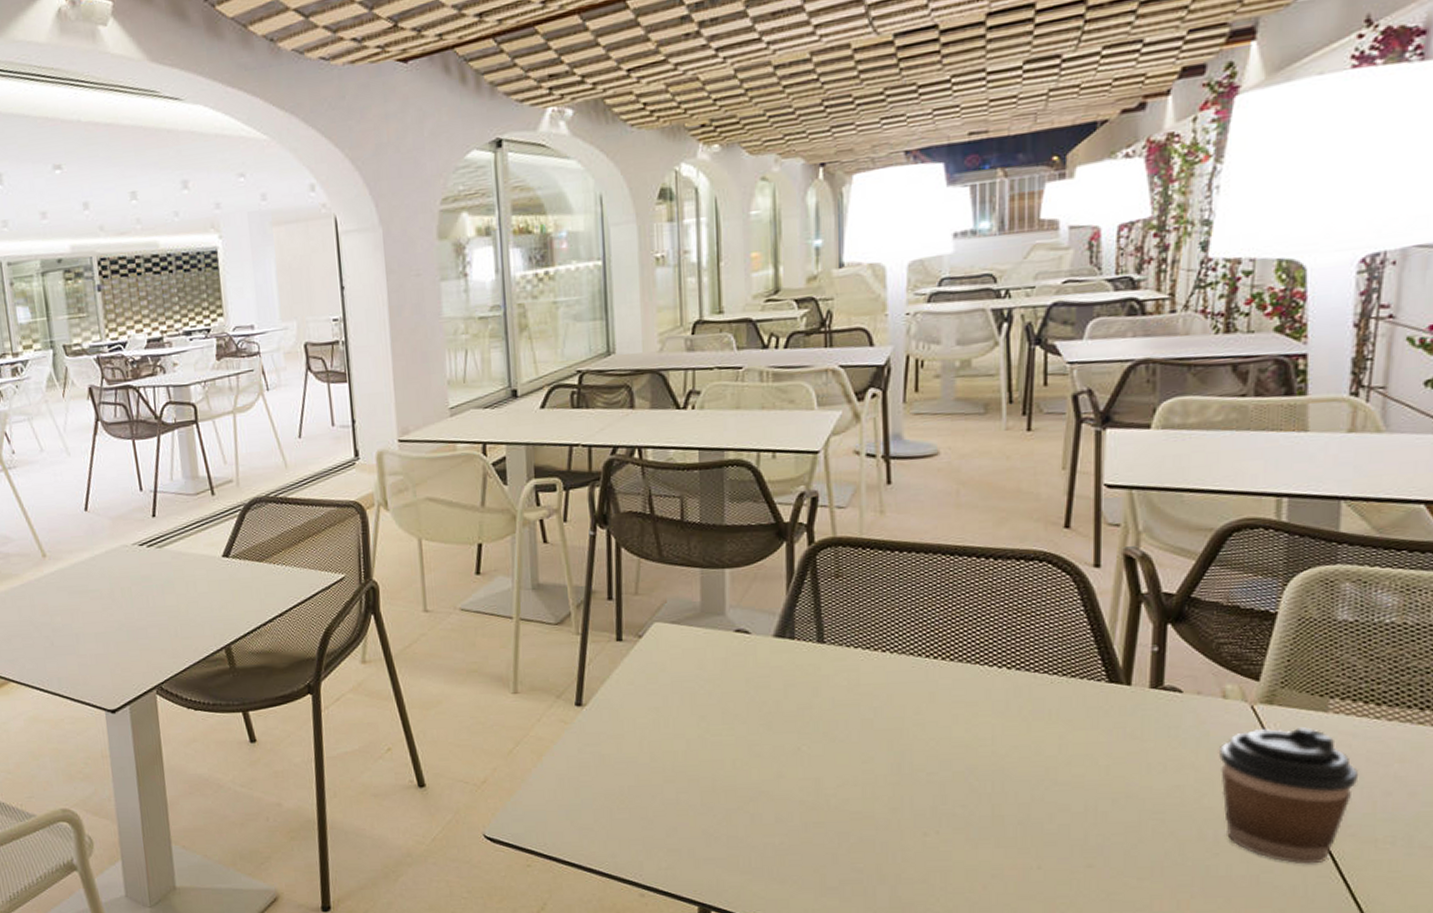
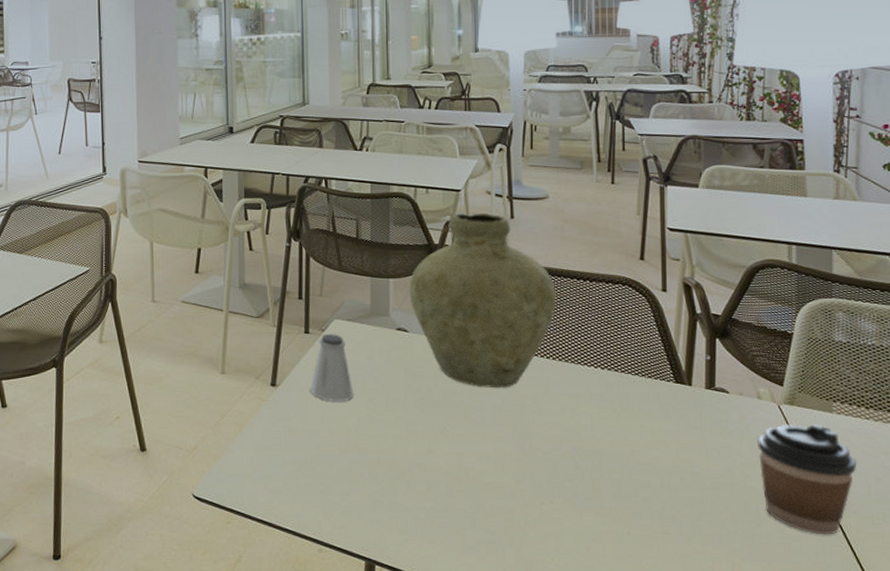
saltshaker: none [625,640,681,721] -> present [310,334,354,401]
vase: none [751,479,948,698] -> present [409,213,557,388]

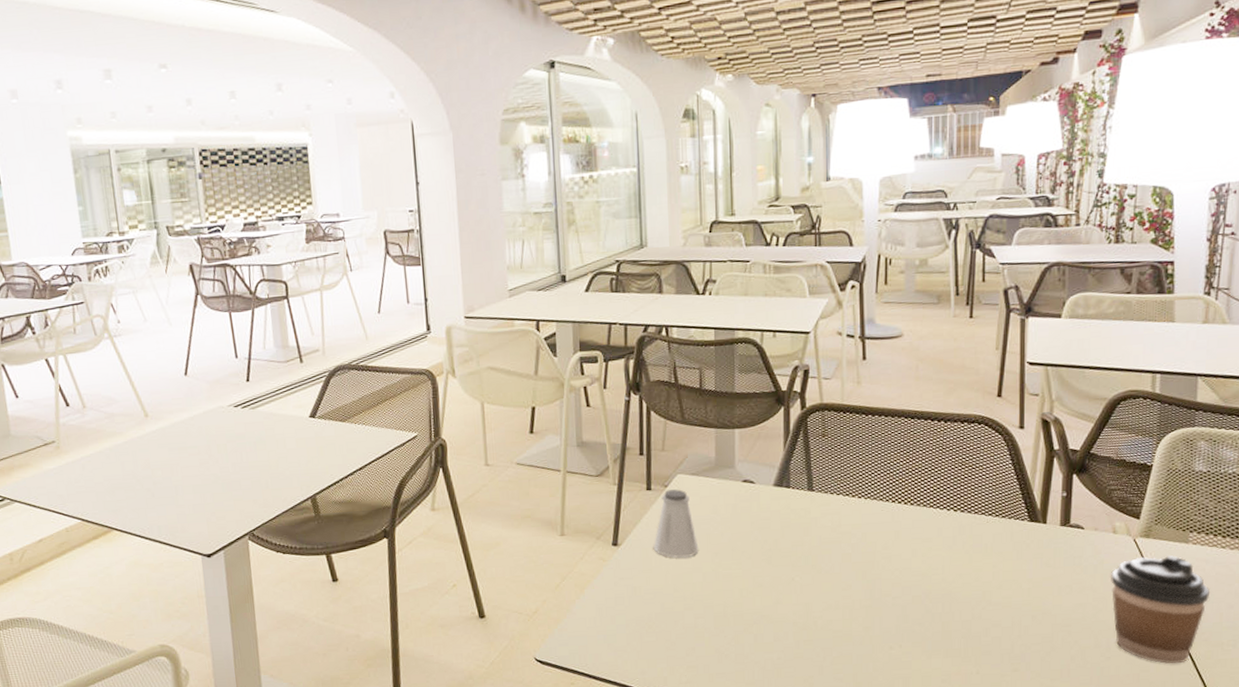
vase: present [409,213,557,388] -> none [756,355,909,536]

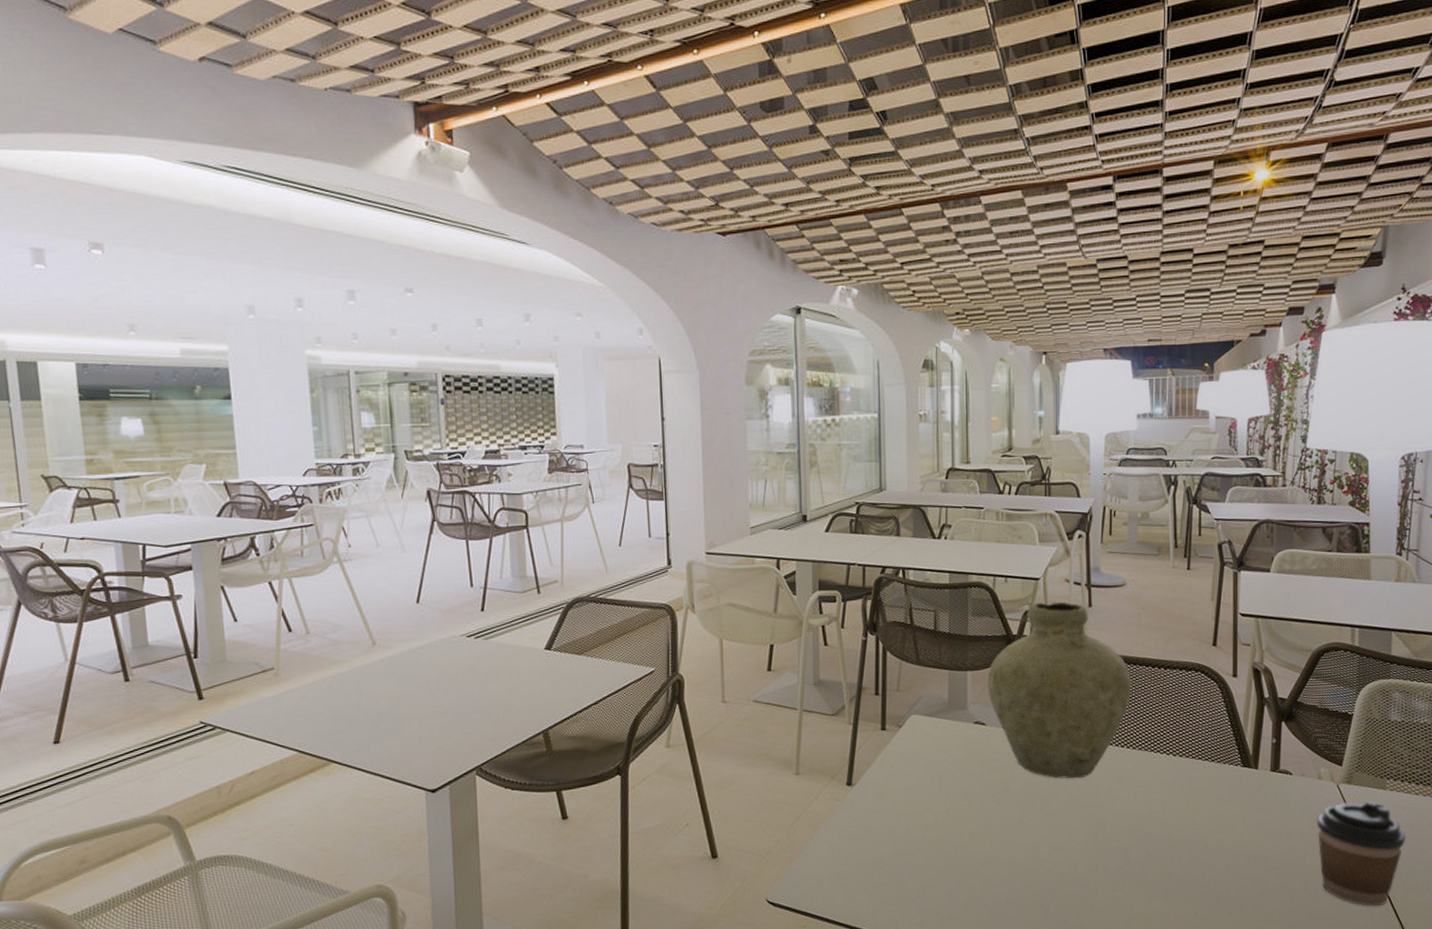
saltshaker: present [653,489,699,558] -> none [886,730,931,798]
vase: none [756,355,909,536] -> present [987,601,1132,779]

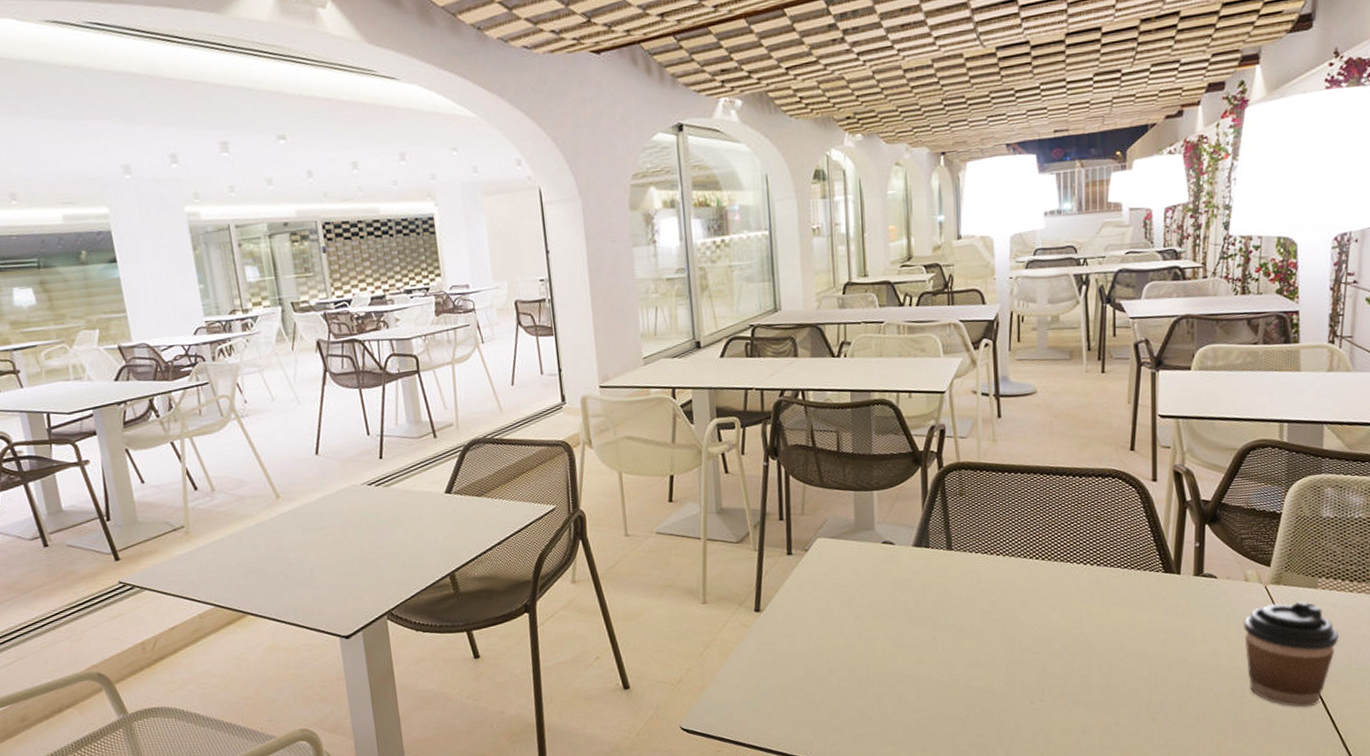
vase: present [987,601,1132,779] -> none [894,414,1045,594]

